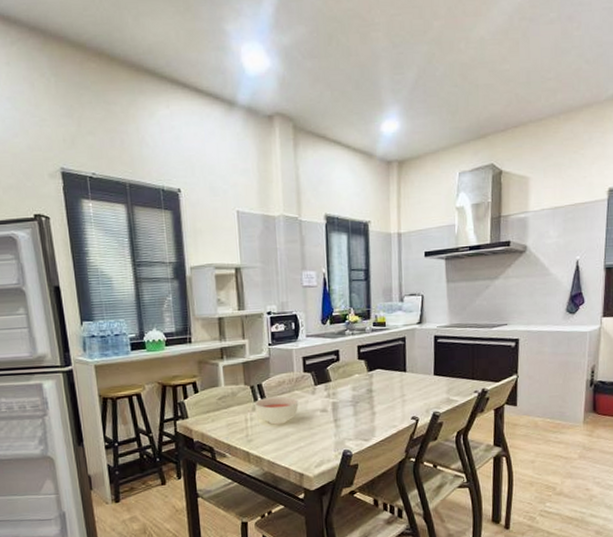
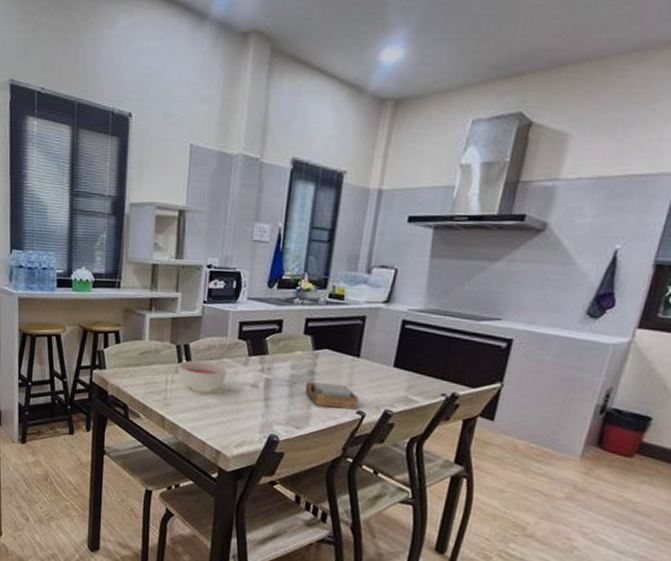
napkin holder: none [366,397,412,419] -> present [304,382,359,410]

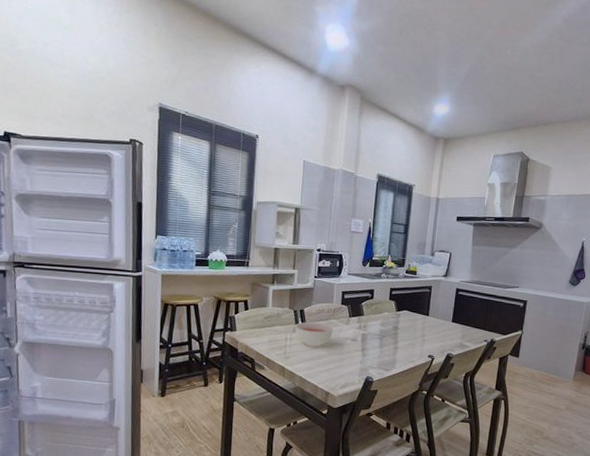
napkin holder: present [304,382,359,410] -> none [391,335,430,355]

